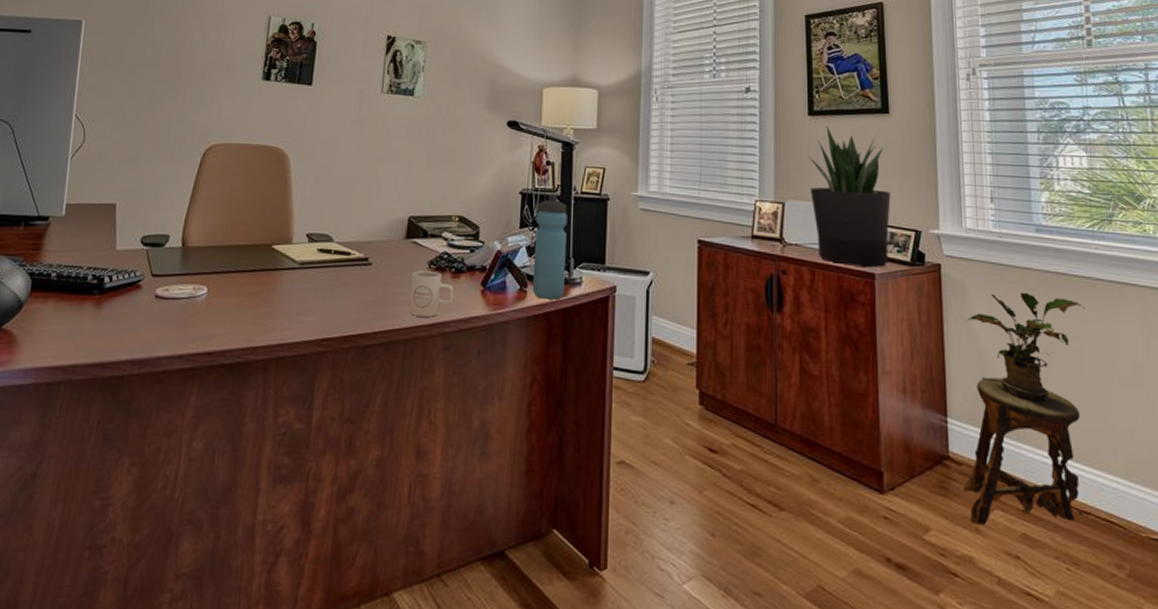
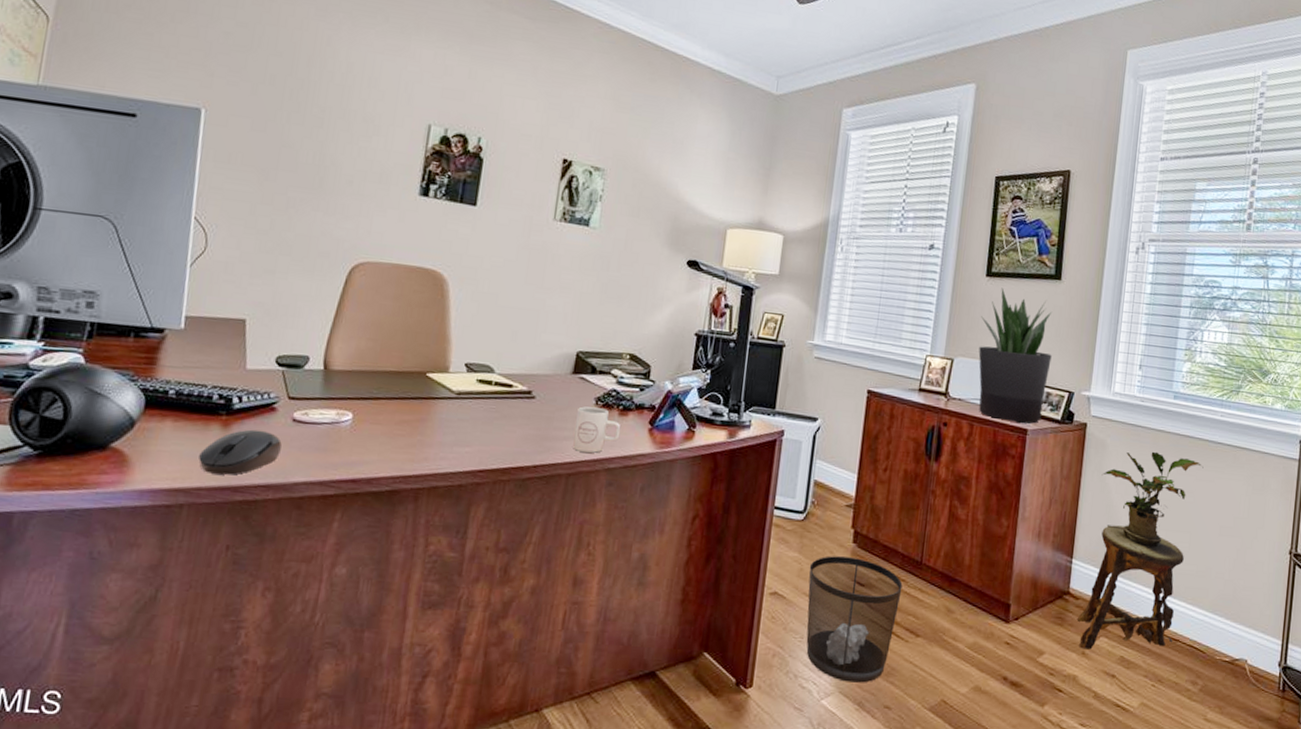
computer mouse: none [75,307,146,352] -> present [198,429,282,475]
water bottle: present [532,194,567,300] -> none [700,337,742,441]
waste bin: none [655,419,758,565] -> present [806,556,903,683]

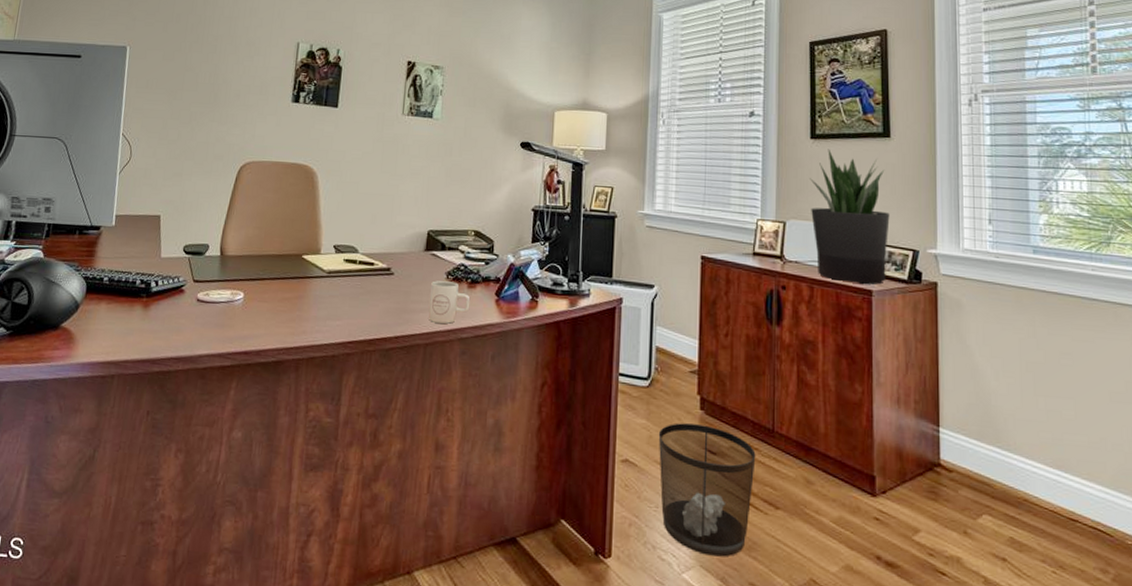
computer mouse: present [198,429,282,475] -> none [126,309,189,349]
plant: present [1078,451,1204,650] -> none [954,310,1080,529]

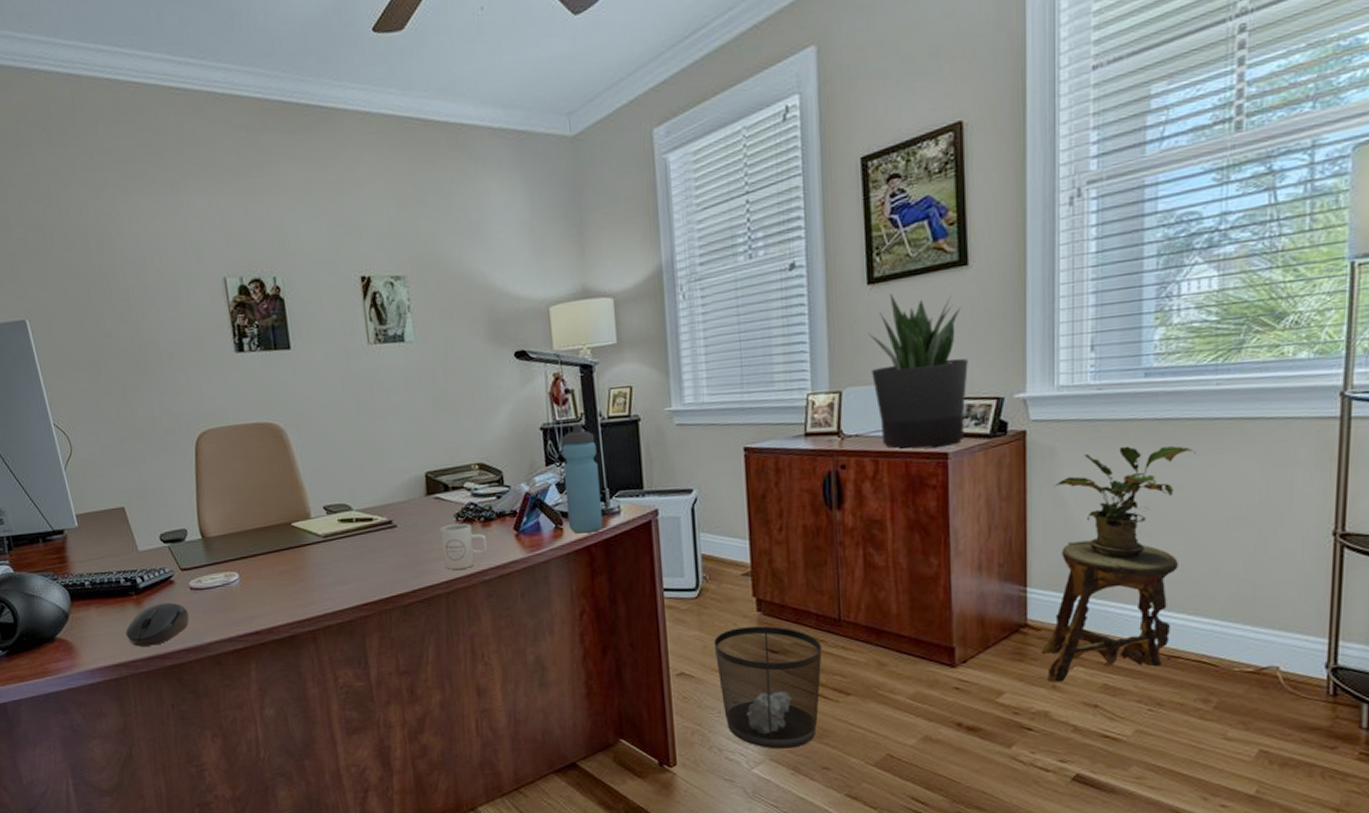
computer mouse: none [126,309,189,349] -> present [125,602,190,647]
water bottle: none [543,211,577,310] -> present [562,424,603,534]
plant: none [954,310,1080,529] -> present [1042,446,1196,682]

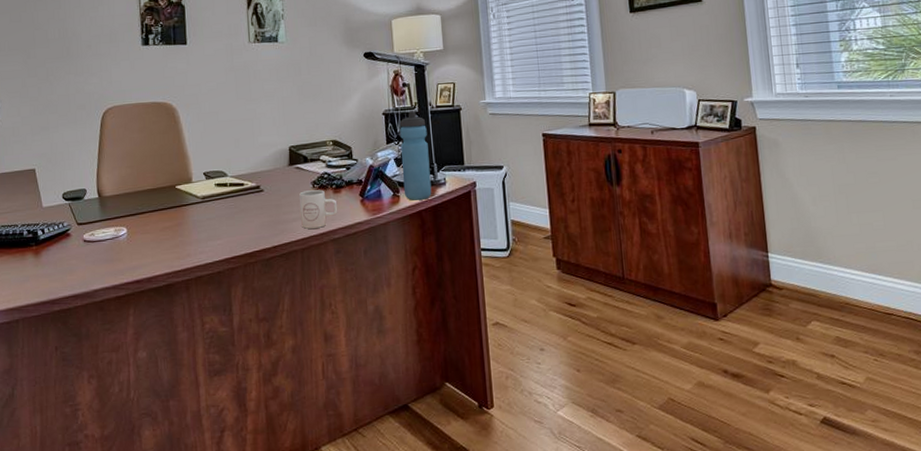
computer mouse: present [125,602,190,647] -> none [22,253,80,293]
waste bin: present [713,626,822,749] -> none [522,282,611,393]
planter: present [869,293,968,449] -> none [633,20,710,139]
plant: present [1042,446,1196,682] -> none [780,141,887,335]

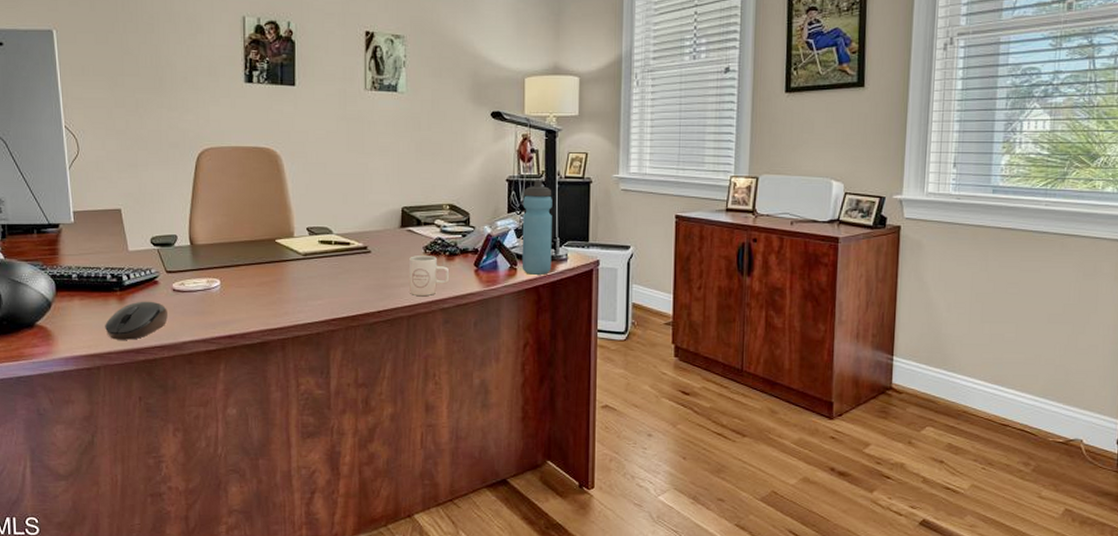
computer mouse: none [22,253,80,293] -> present [105,301,168,340]

